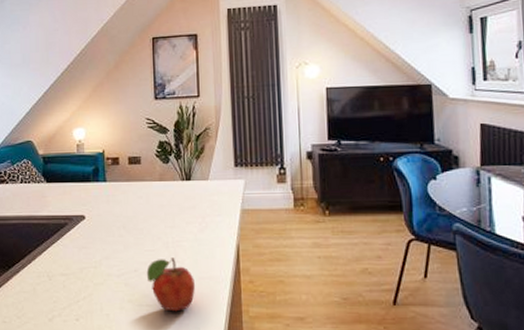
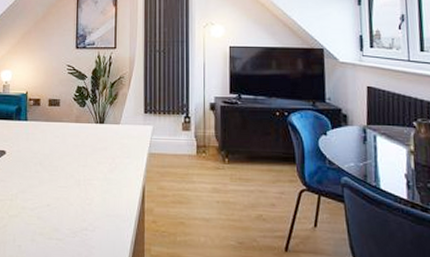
fruit: present [146,258,195,312] -> none [58,195,102,247]

